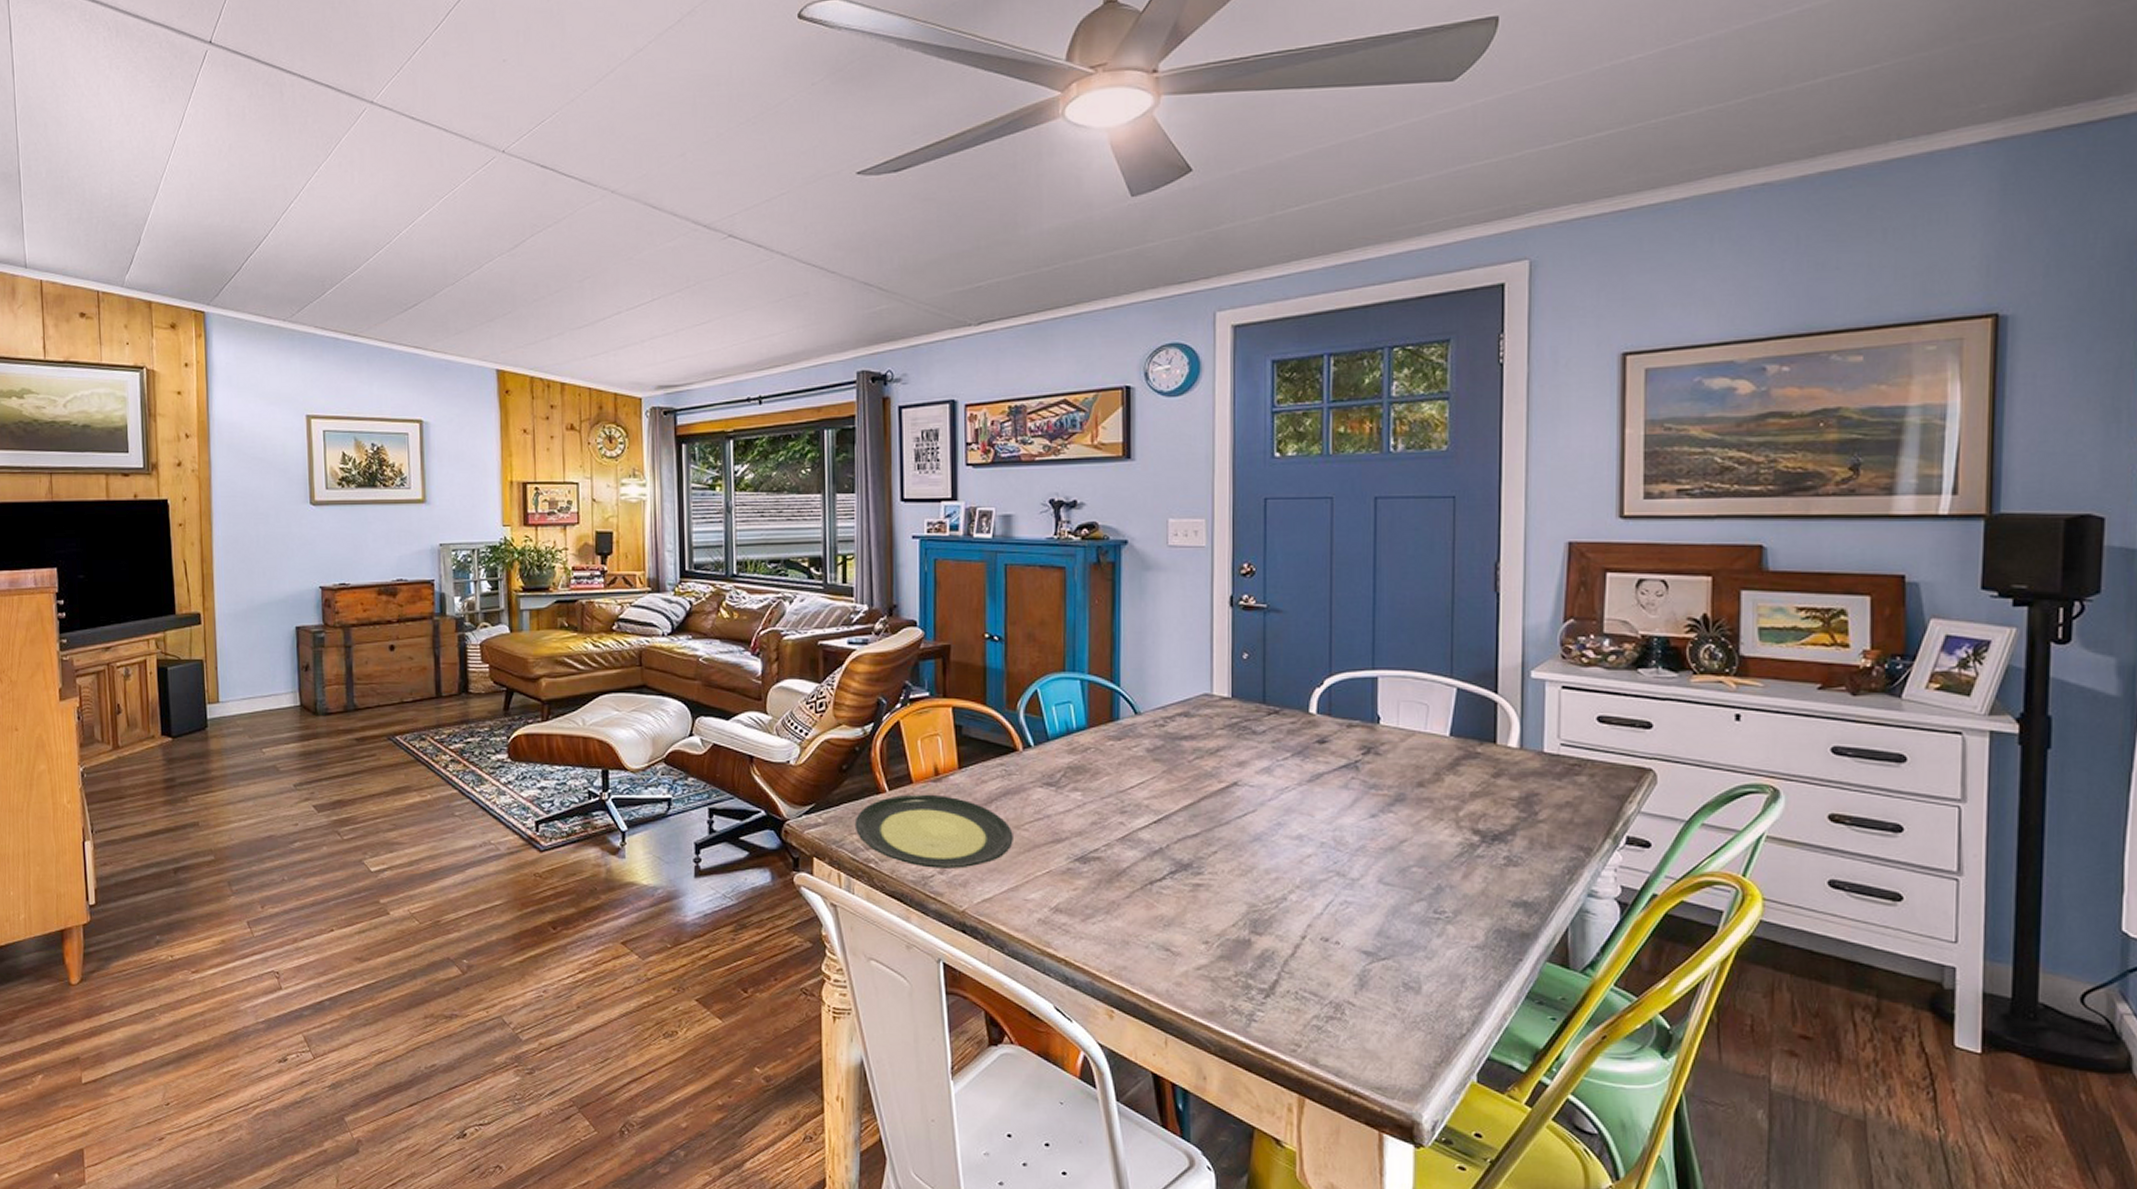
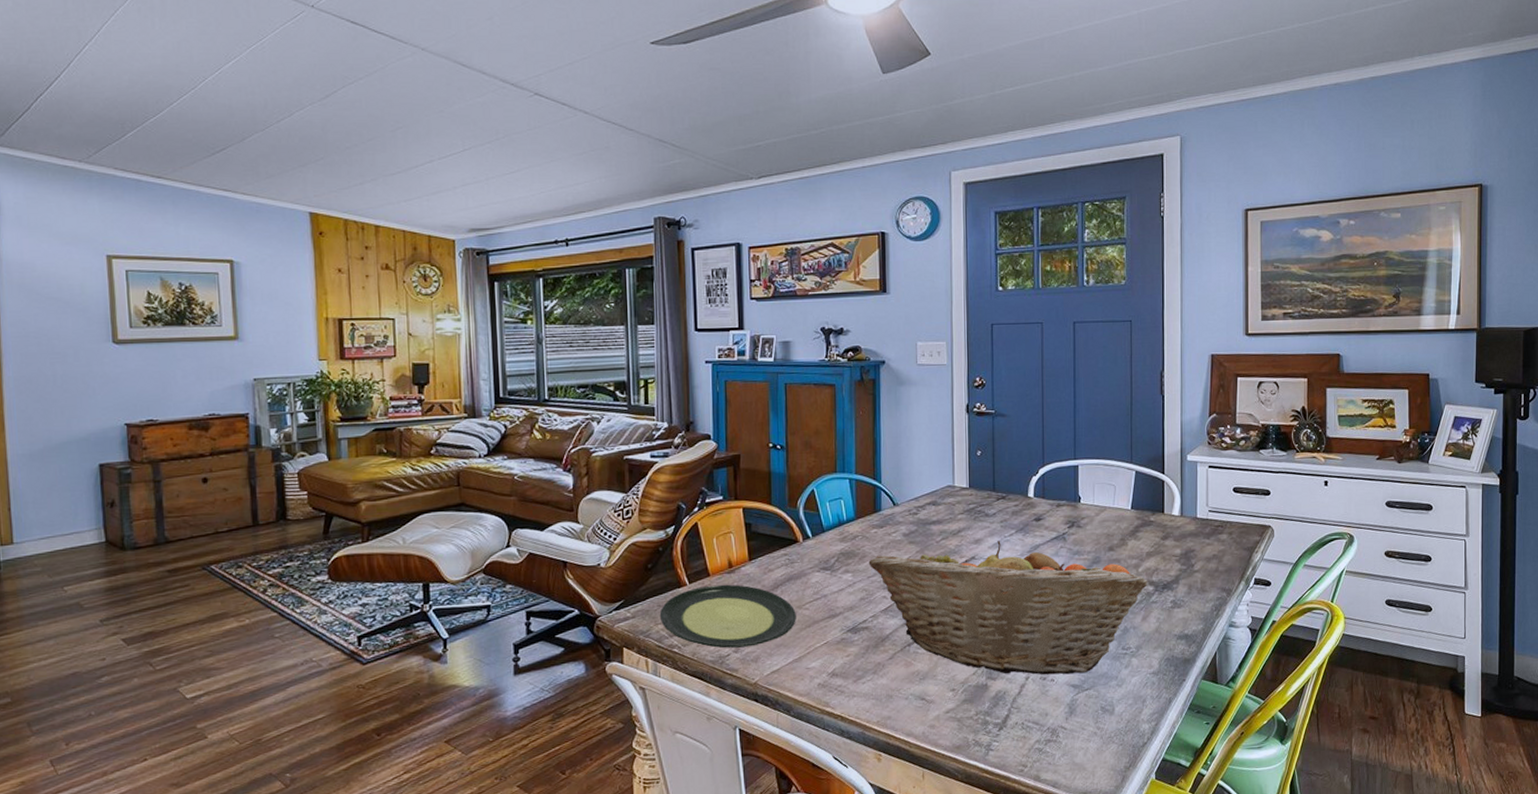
fruit basket: none [1102,765,1472,938] -> present [868,541,1148,675]

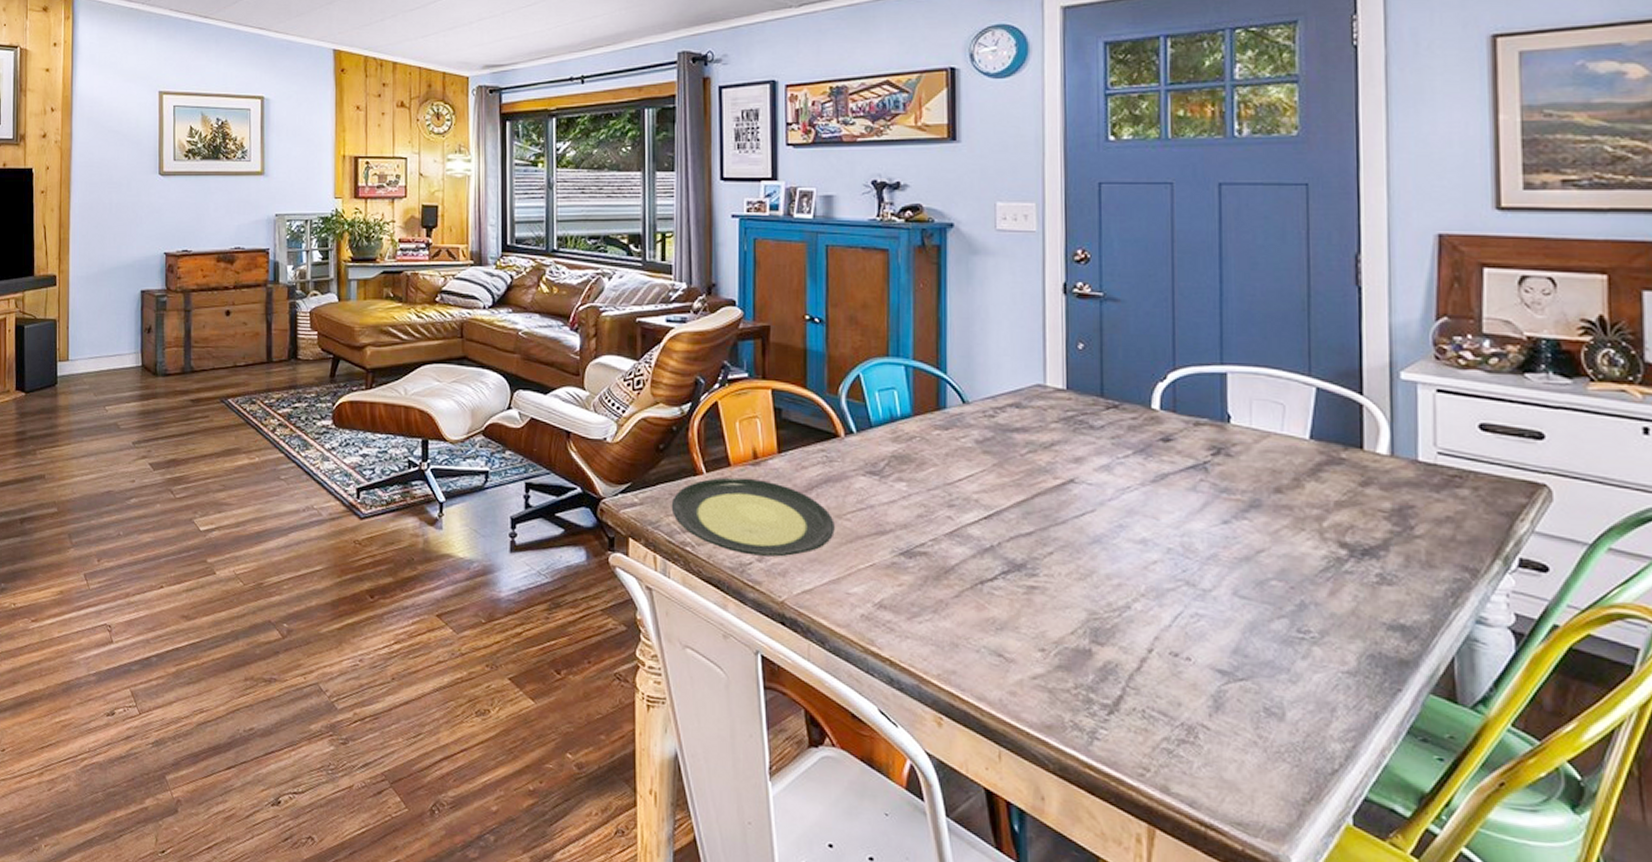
fruit basket: present [868,541,1148,675] -> none [928,462,1338,656]

